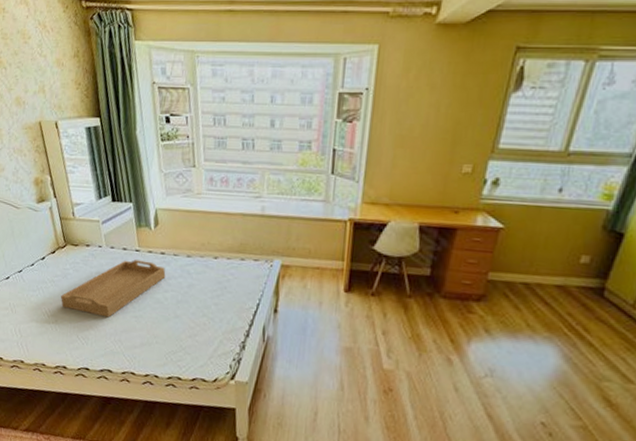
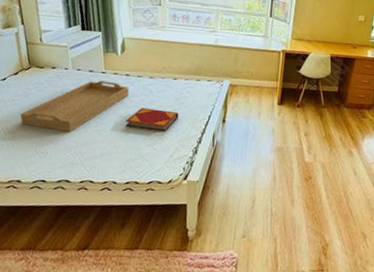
hardback book: none [164,292,222,322] -> present [126,108,179,132]

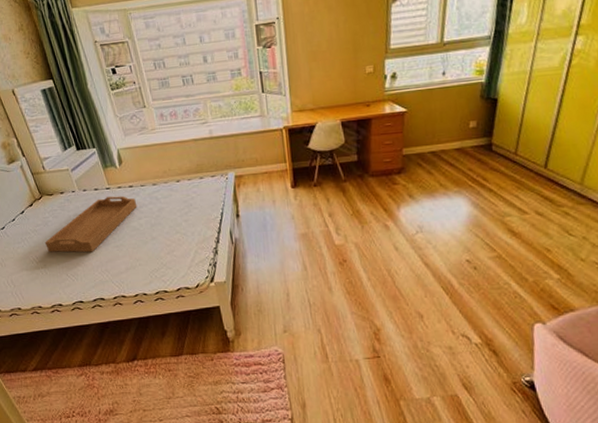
hardback book: present [126,108,179,132] -> none [140,215,191,238]

